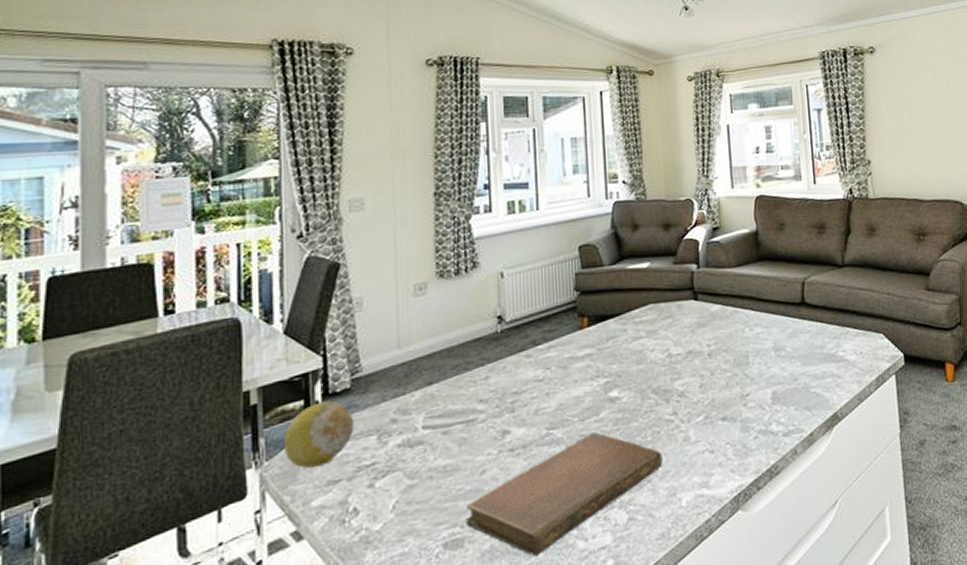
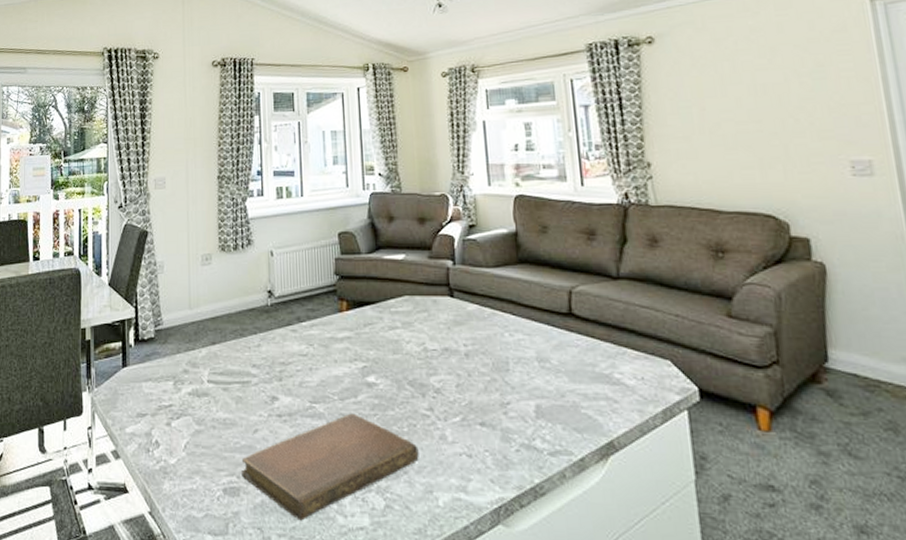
fruit: present [283,400,355,468] -> none [107,345,157,399]

